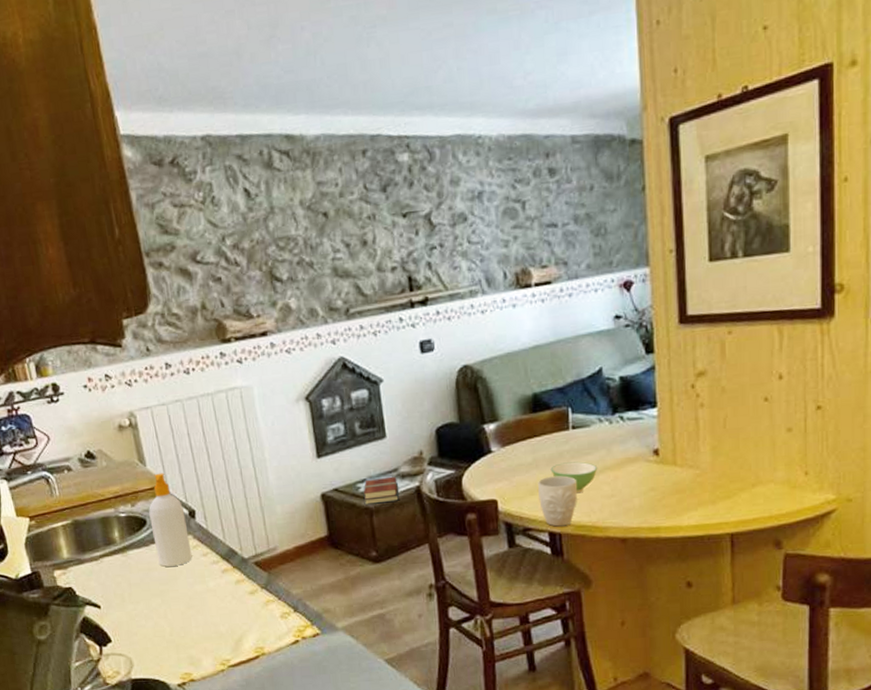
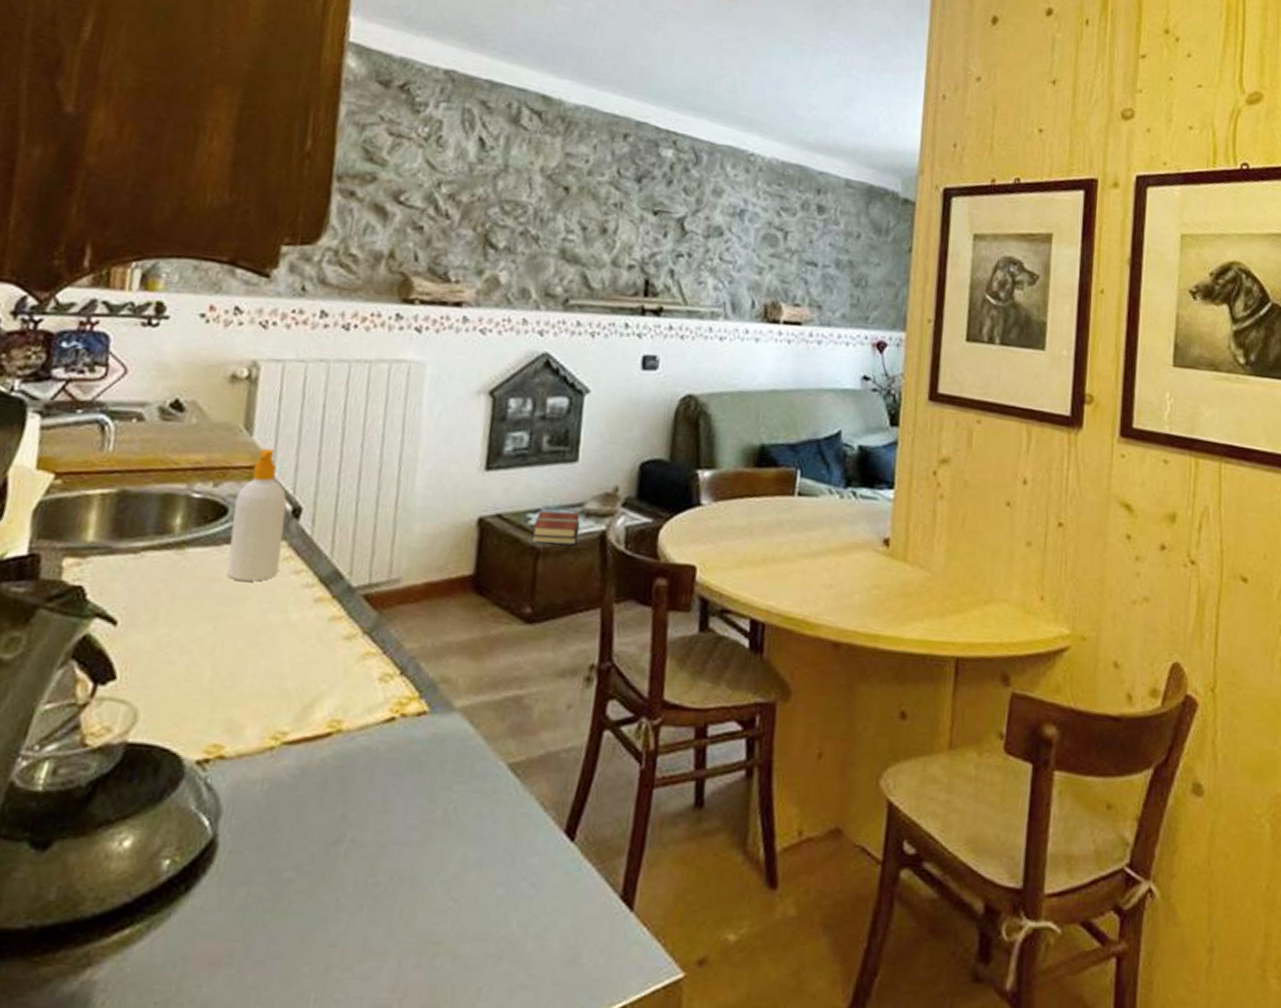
cup: present [538,475,577,527] -> none [745,548,793,615]
bowl: present [550,461,598,494] -> none [765,534,820,576]

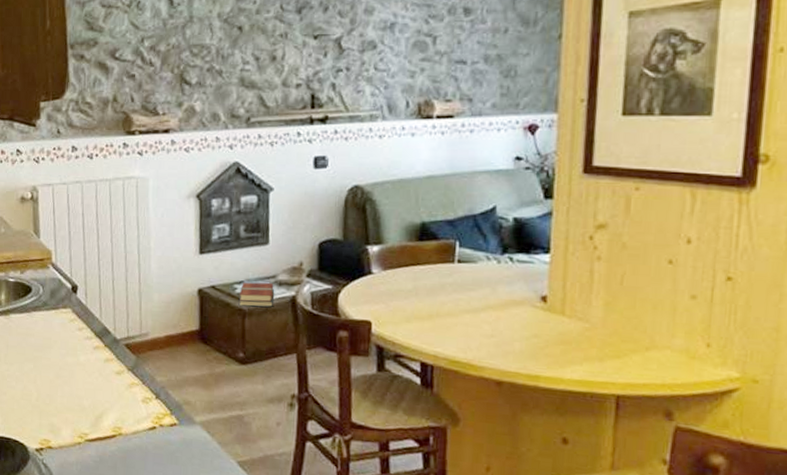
soap bottle: present [226,448,287,582] -> none [35,246,69,336]

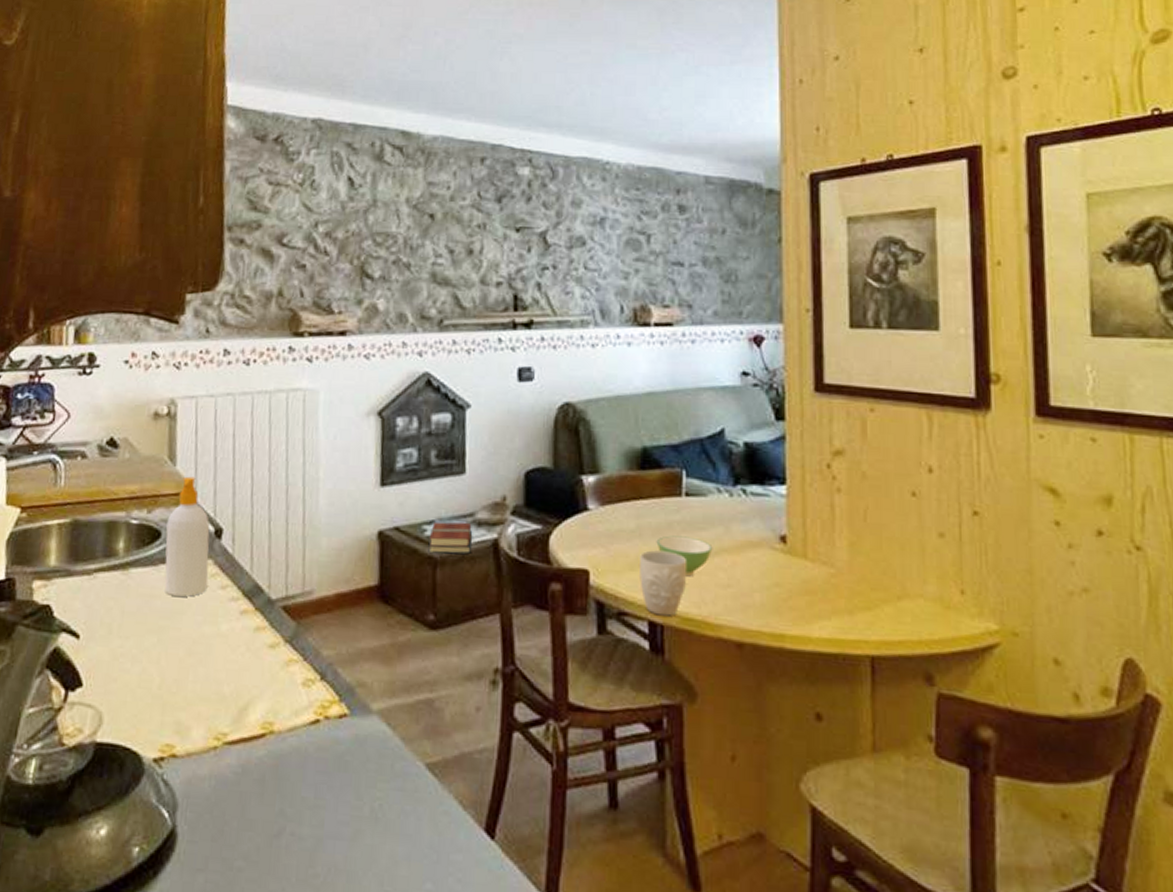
soap bottle: none [35,246,69,336] -> present [164,476,210,597]
cup: none [414,306,456,359] -> present [640,550,686,616]
bowl: none [430,294,480,328] -> present [656,535,713,577]

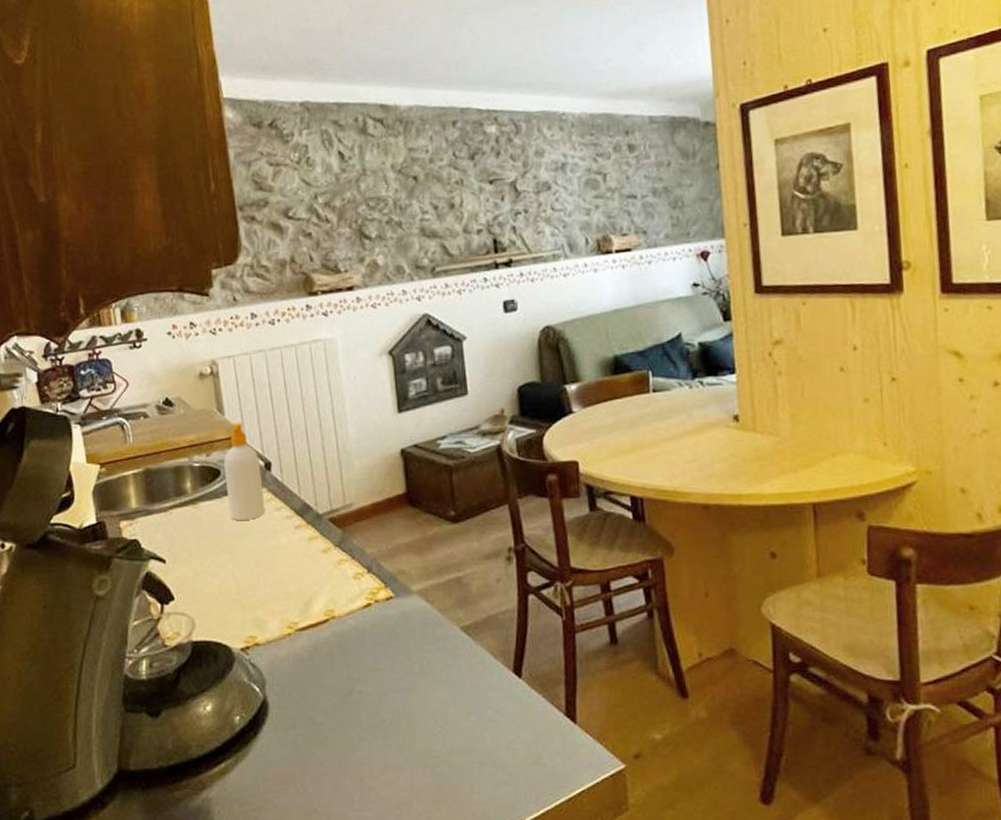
books: present [428,521,473,554] -> none [443,434,480,462]
cup: present [640,550,686,616] -> none [619,438,659,491]
bowl: present [656,535,713,577] -> none [631,425,679,457]

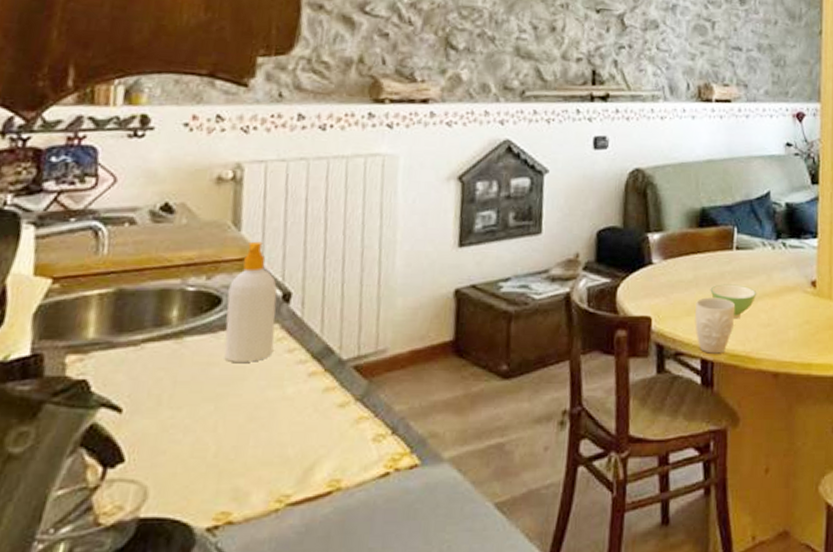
cup: none [619,438,659,491] -> present [695,297,734,354]
bowl: none [631,425,679,457] -> present [710,284,757,319]

